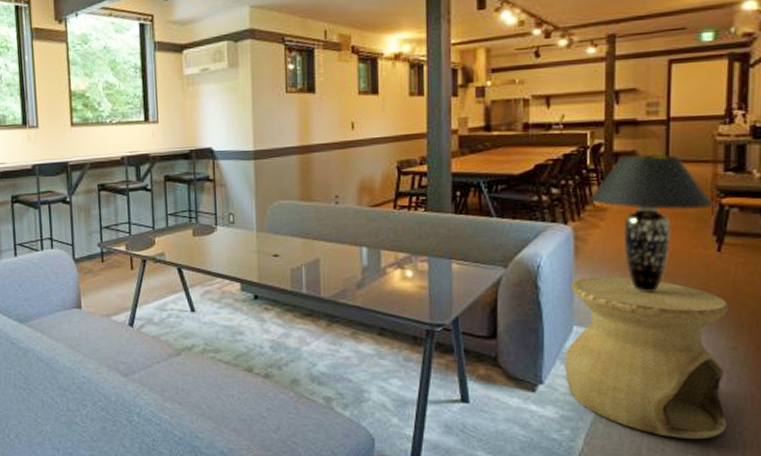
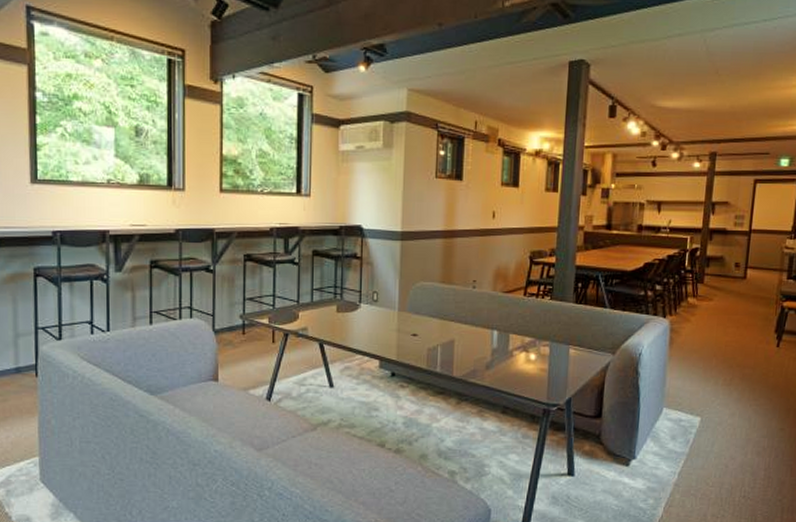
side table: present [565,276,728,440] -> none [653,364,781,507]
table lamp: present [589,154,714,292] -> none [684,260,777,380]

